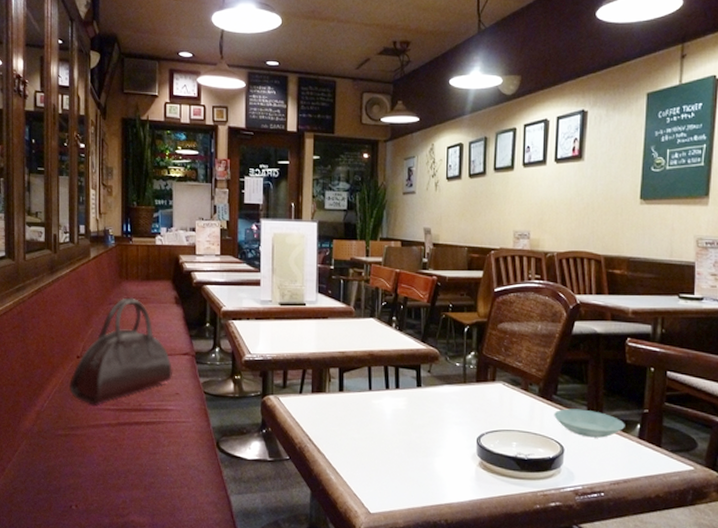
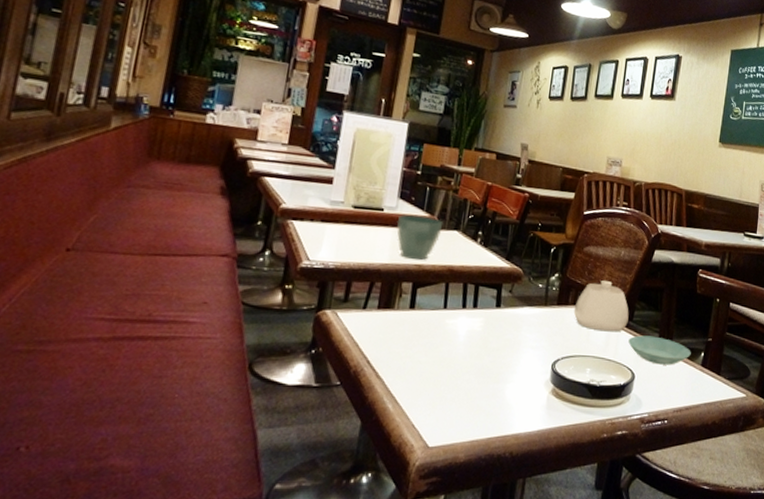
handbag: present [69,297,172,404] -> none [46,181,204,312]
cup: none [318,306,359,347] -> present [396,213,443,260]
sugar bowl: none [493,355,552,406] -> present [573,279,629,332]

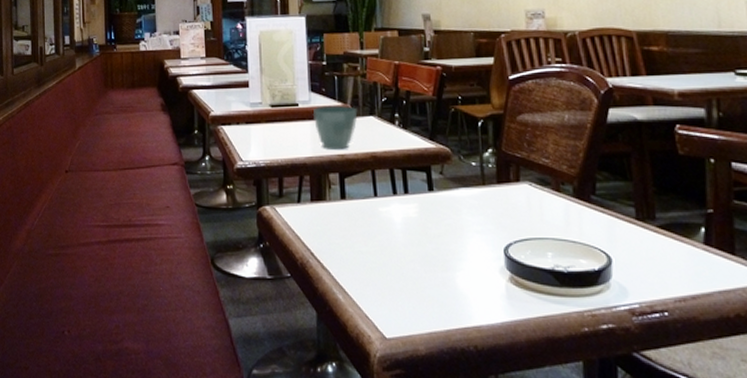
sugar bowl: present [573,279,629,332] -> none [518,150,590,209]
saucer: present [628,335,691,365] -> none [594,211,686,245]

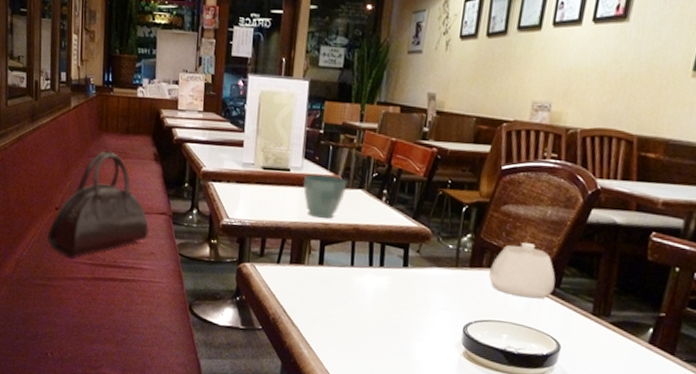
handbag: none [59,107,162,221] -> present [47,151,149,257]
sugar bowl: none [518,150,590,209] -> present [488,242,556,299]

